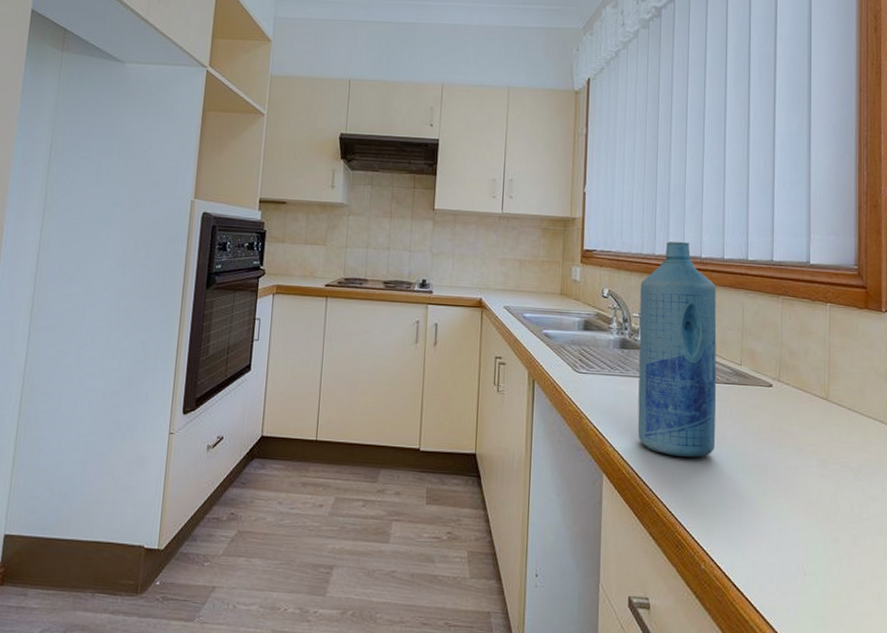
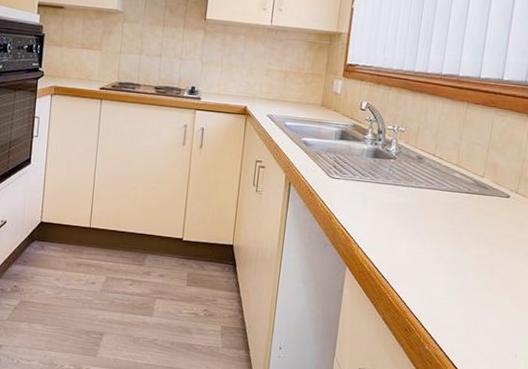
bottle: present [637,241,717,458] -> none [381,59,470,257]

